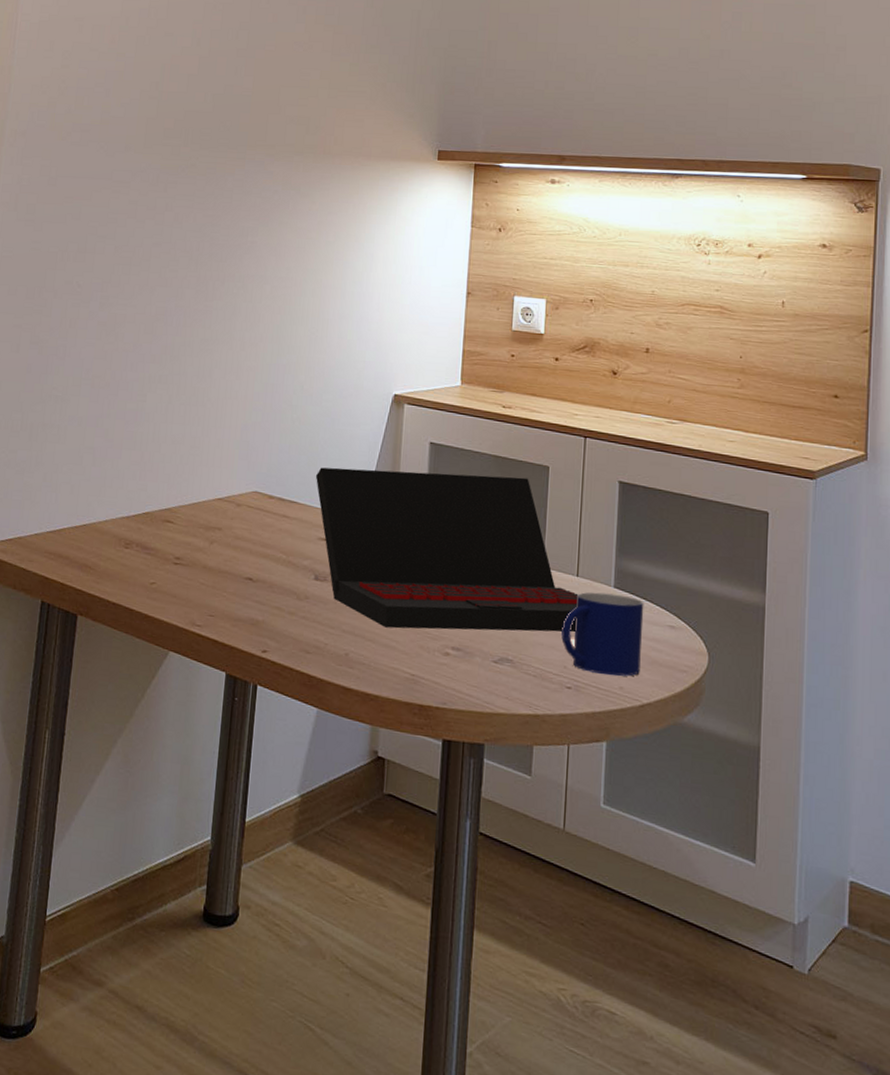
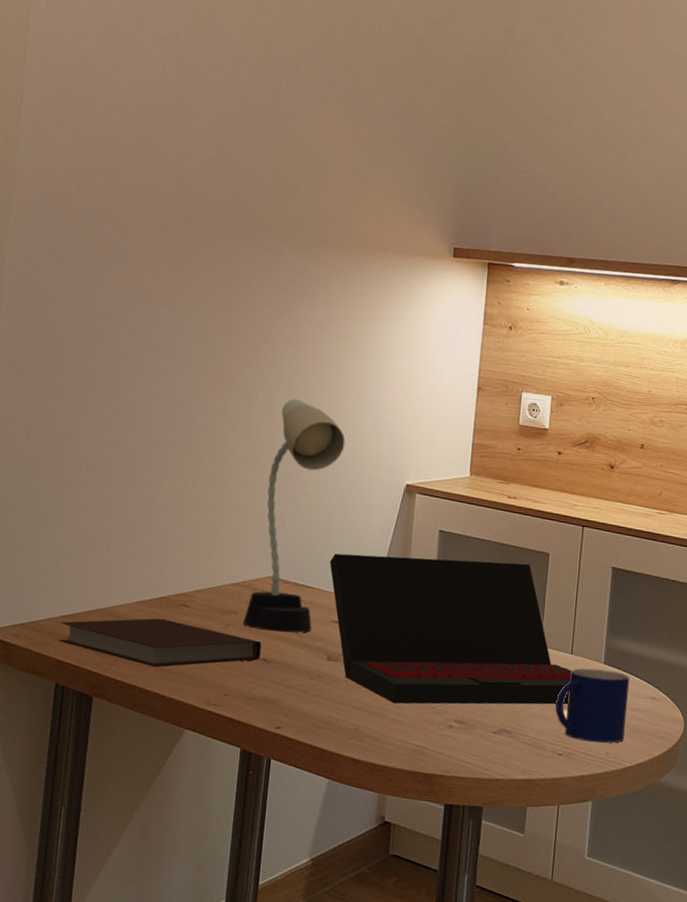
notebook: none [45,534,247,586] -> present [59,618,262,668]
desk lamp: none [227,308,330,551] -> present [243,399,345,633]

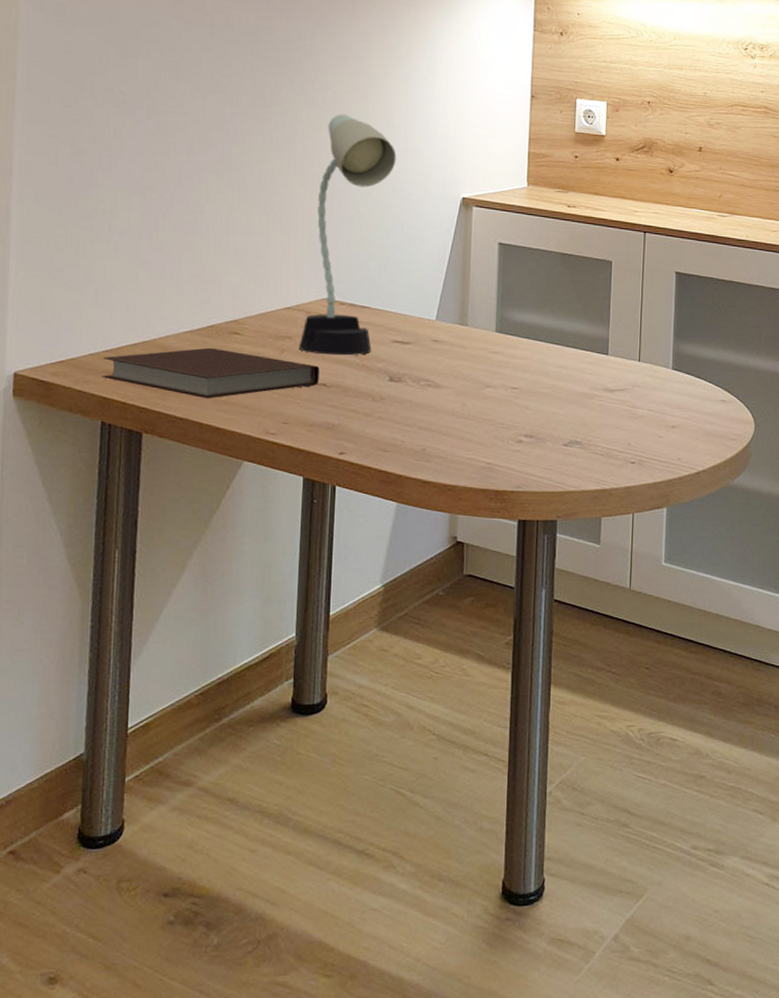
laptop: present [329,553,572,705] -> none [386,271,640,422]
mug: present [555,668,630,743] -> none [625,374,699,449]

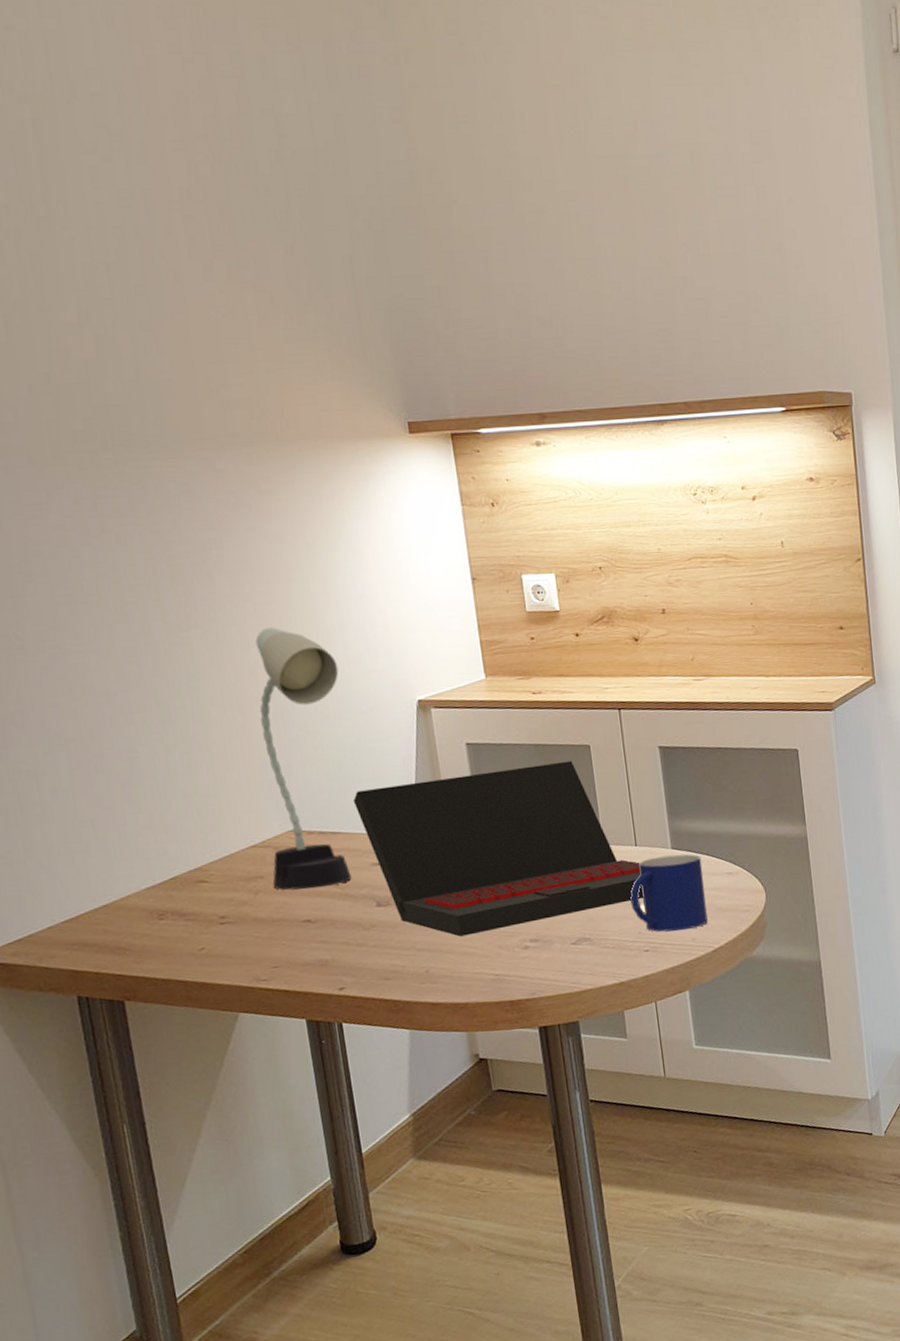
notebook: present [102,347,319,399] -> none [64,900,302,956]
laptop: none [386,271,640,422] -> present [353,760,644,937]
mug: none [625,374,699,449] -> present [630,854,708,932]

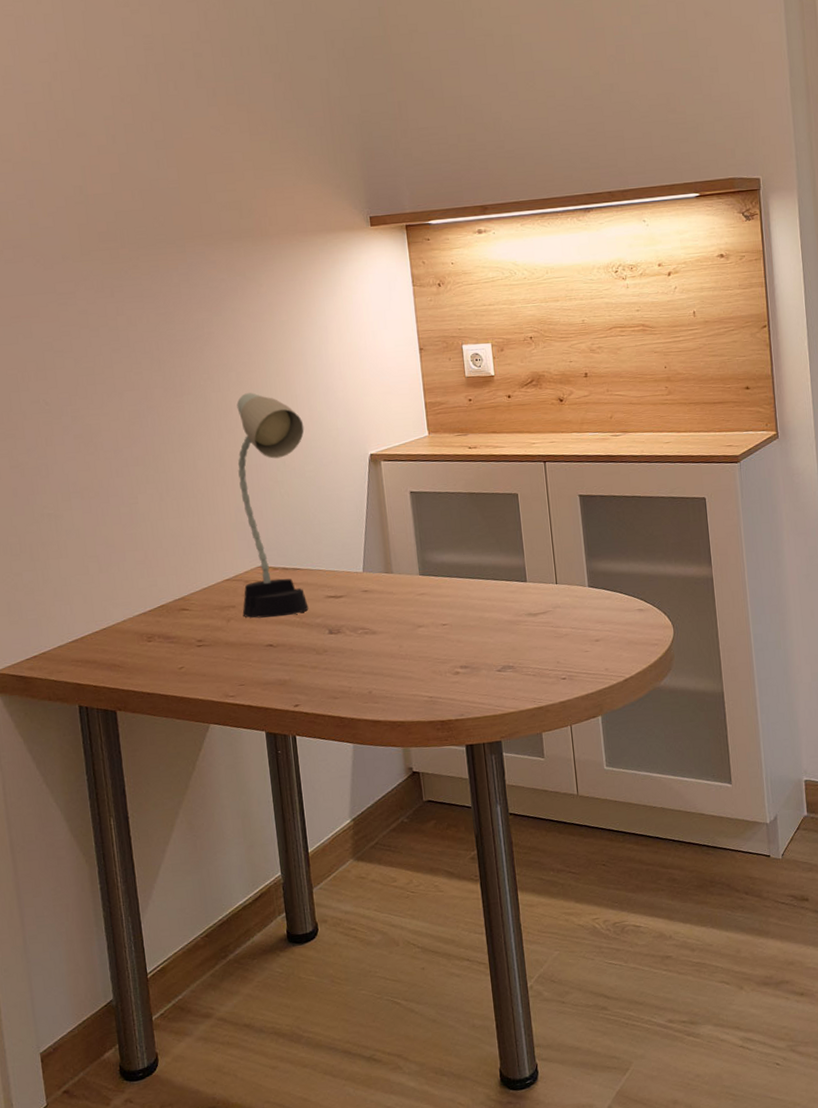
laptop: present [353,760,644,937] -> none [312,507,563,662]
mug: present [630,854,708,932] -> none [550,591,620,662]

